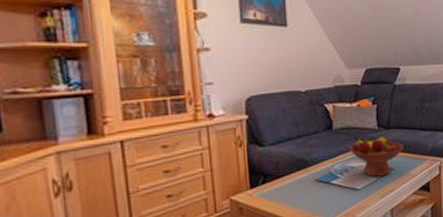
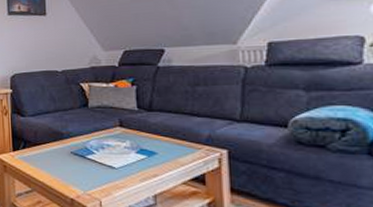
fruit bowl: present [349,136,404,177] -> none [105,116,170,159]

